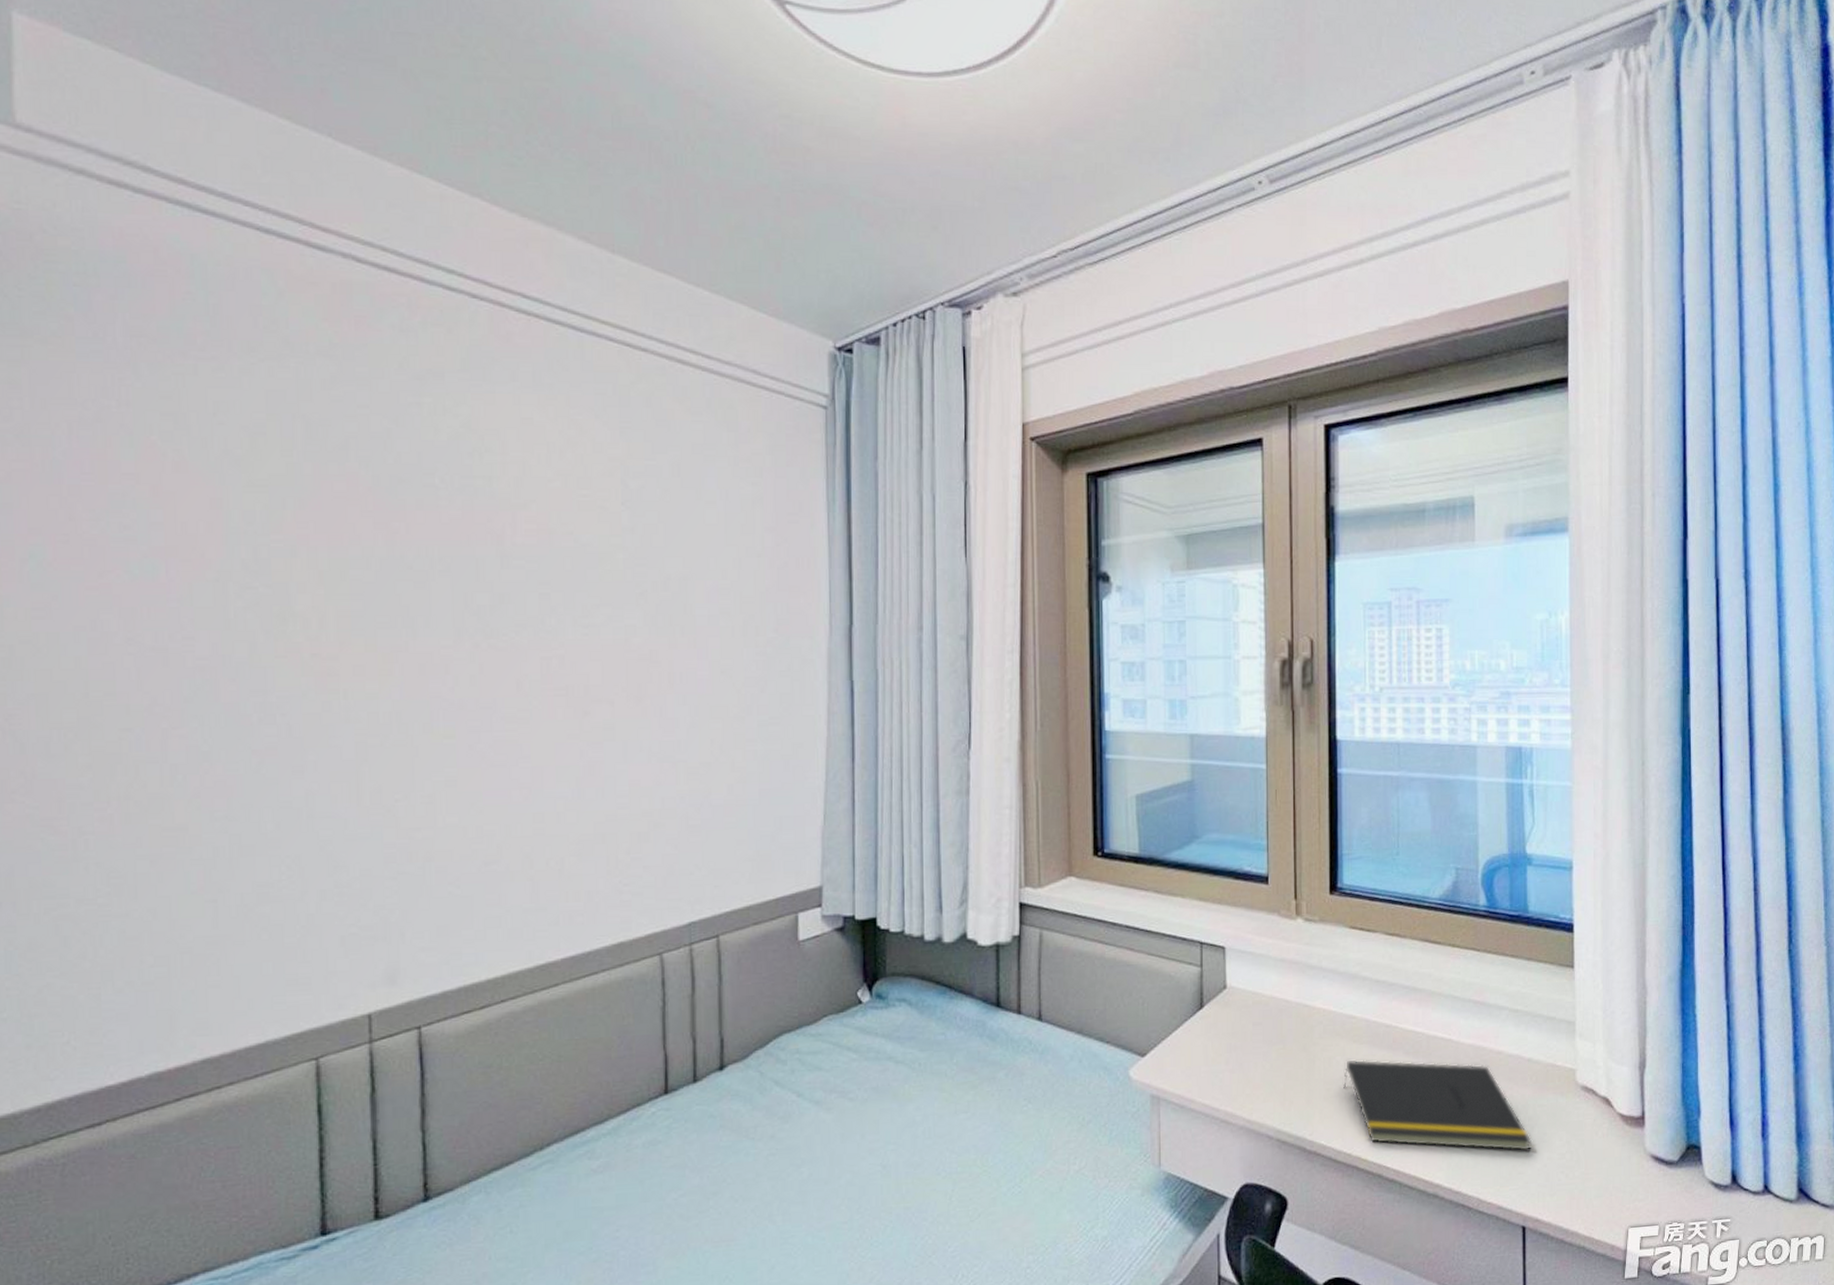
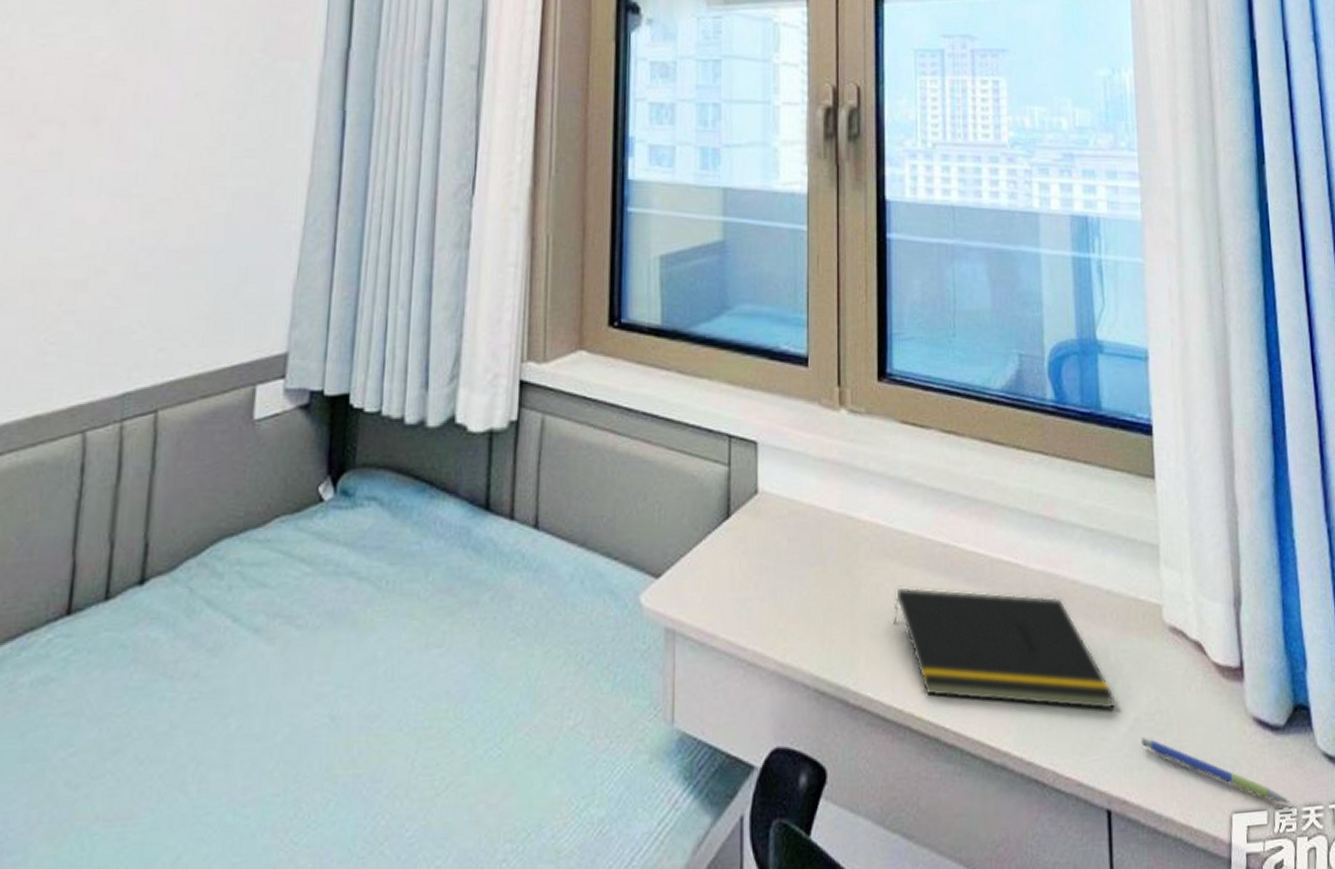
pen: none [1553,1172,1680,1220] -> present [1141,737,1291,804]

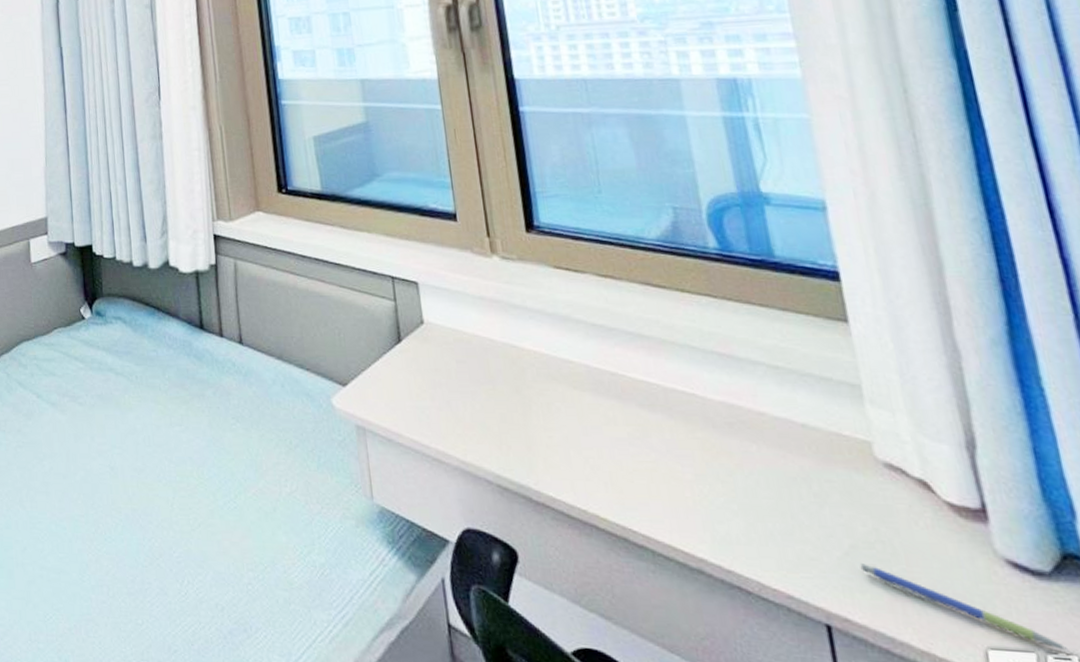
notepad: present [893,587,1115,710] -> none [567,407,824,533]

